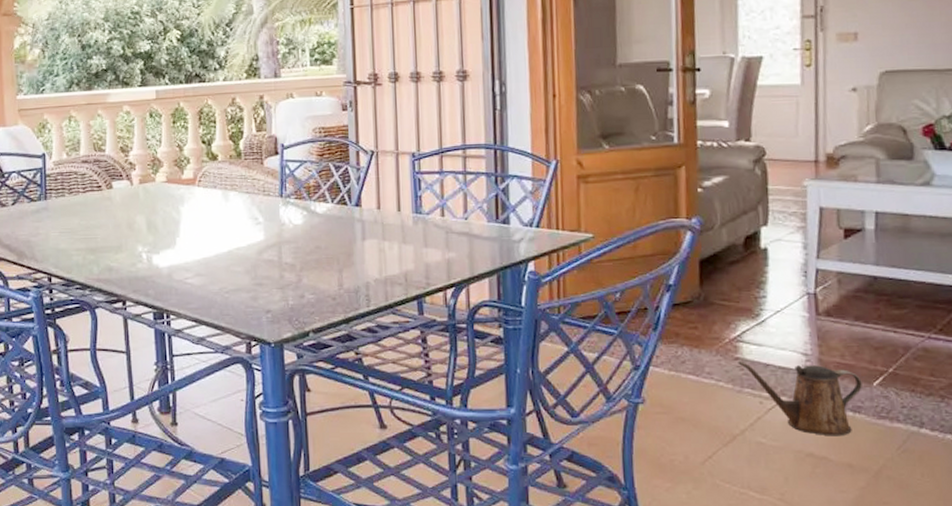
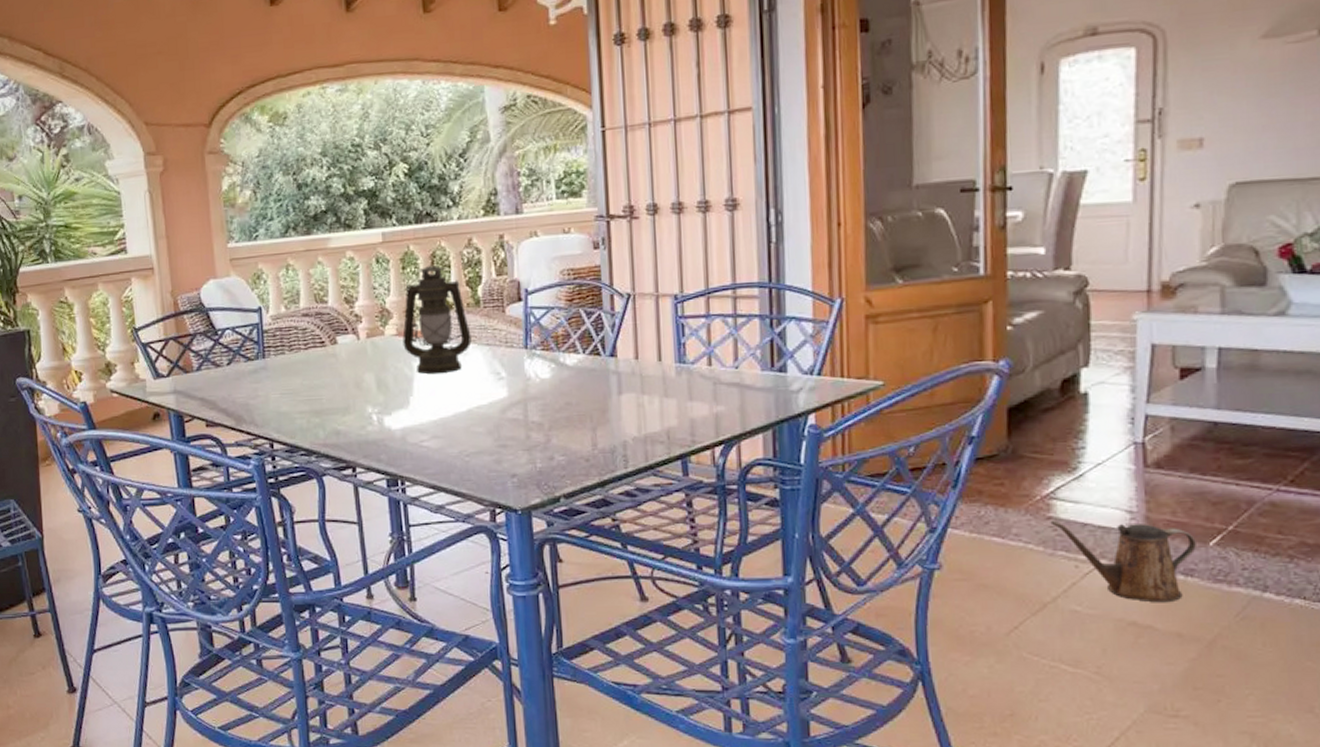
lantern: none [171,120,233,217] -> present [402,265,472,374]

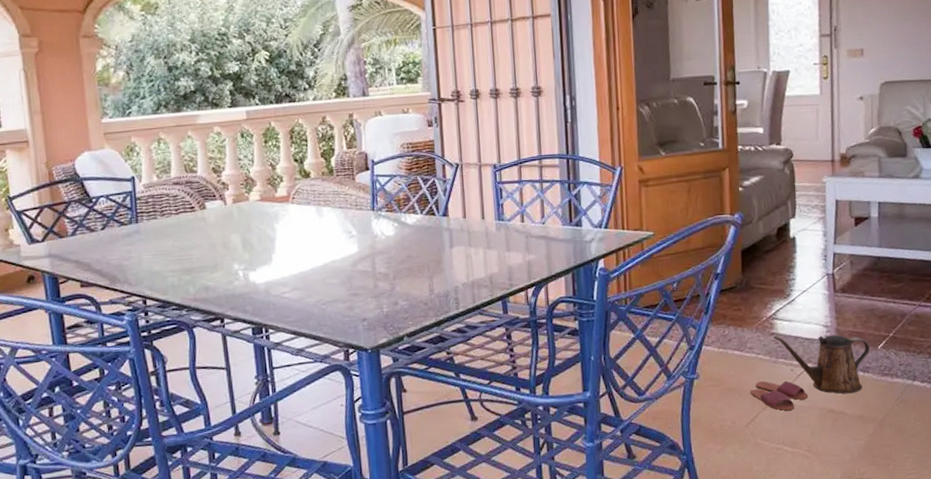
lantern: present [402,265,472,374] -> none [265,139,326,234]
slippers: none [1013,579,1098,618] -> present [750,380,808,411]

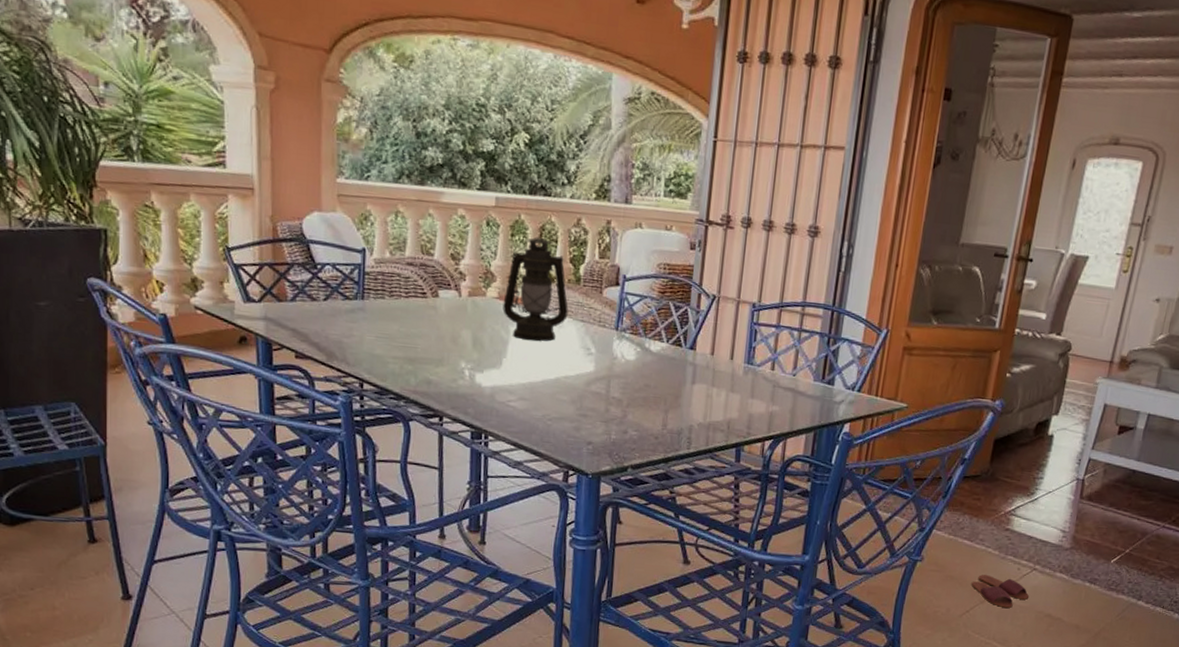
lantern: none [265,139,326,234] -> present [502,236,568,341]
watering can: present [773,334,870,394] -> none [1007,531,1103,602]

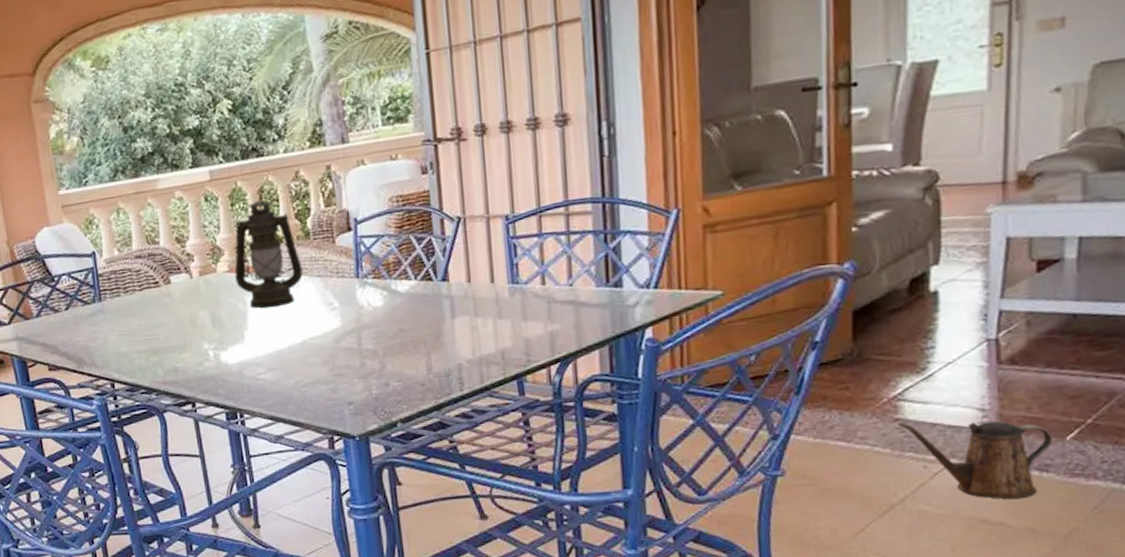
slippers: present [971,575,1029,608] -> none [859,480,948,519]
watering can: none [1007,531,1103,602] -> present [898,421,1052,500]

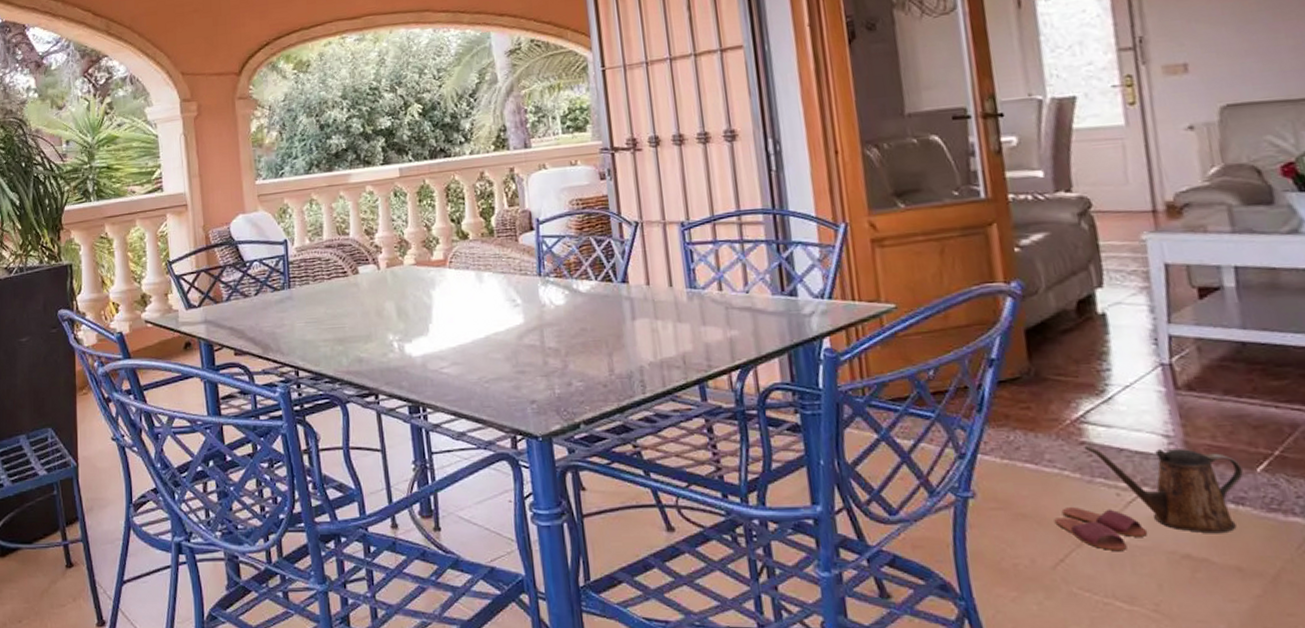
lantern: present [234,199,303,308] -> none [420,197,487,302]
slippers: none [859,480,948,519] -> present [1054,507,1147,550]

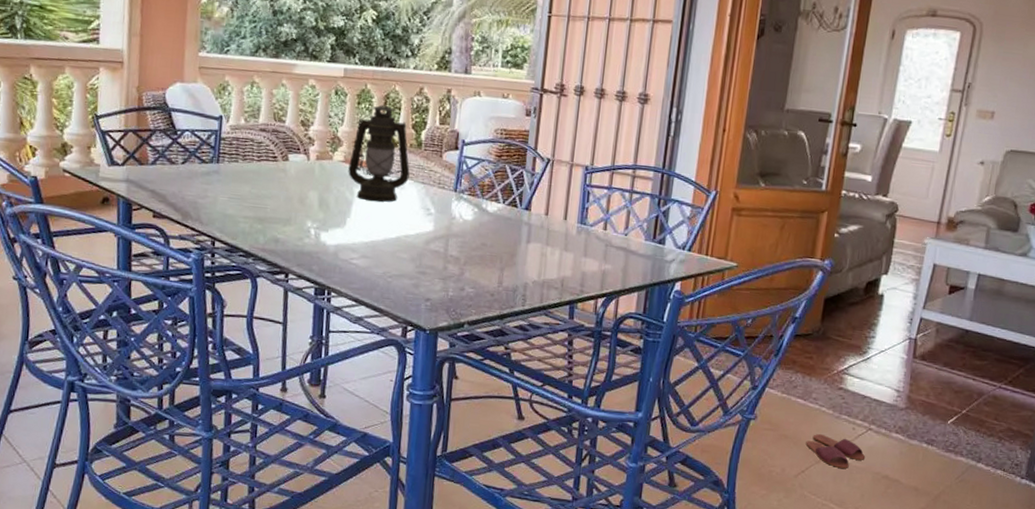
lantern: none [420,197,487,302] -> present [348,104,410,202]
watering can: present [1084,445,1244,534] -> none [841,390,939,464]

